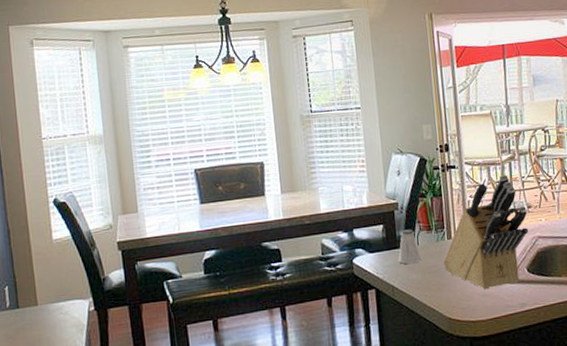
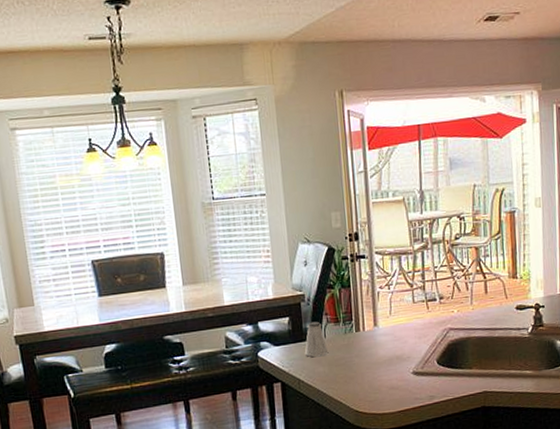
knife block: present [443,174,529,290] -> none [351,264,440,382]

